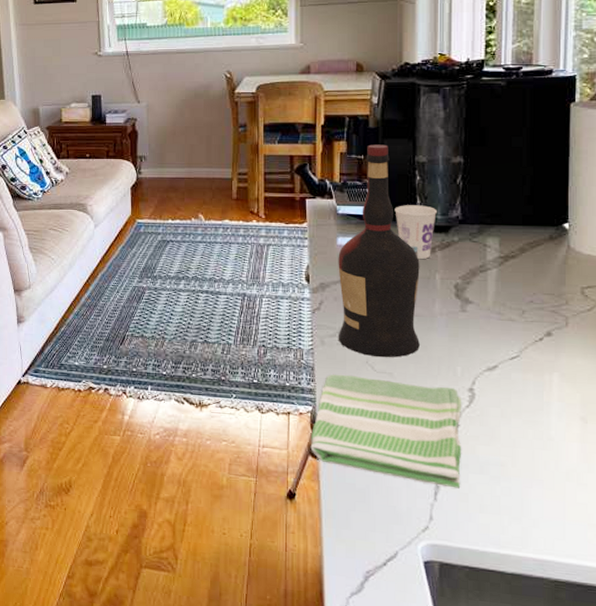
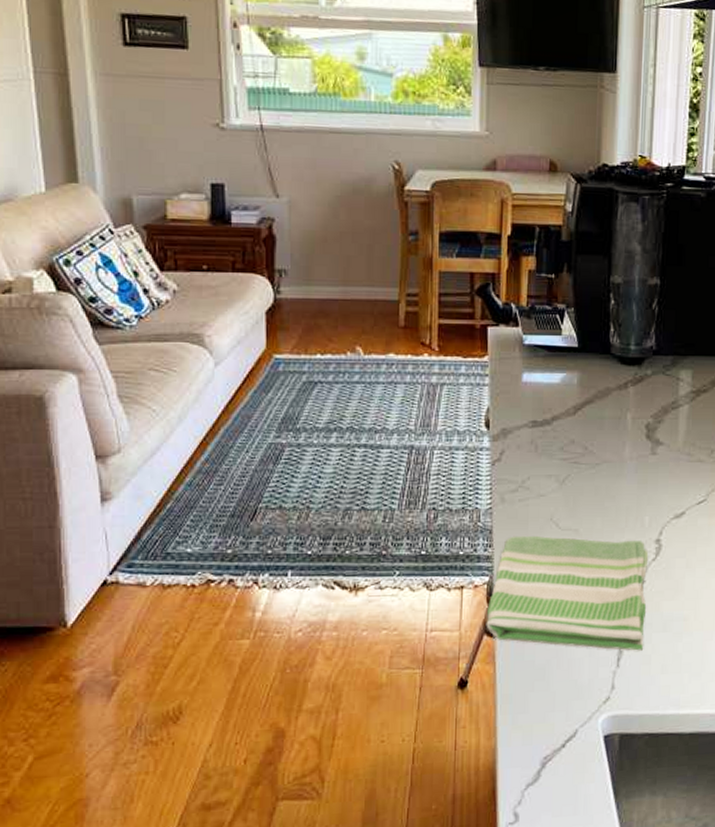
liquor: present [338,144,420,358] -> none [520,261,611,513]
cup: present [394,205,437,260] -> none [586,333,631,397]

